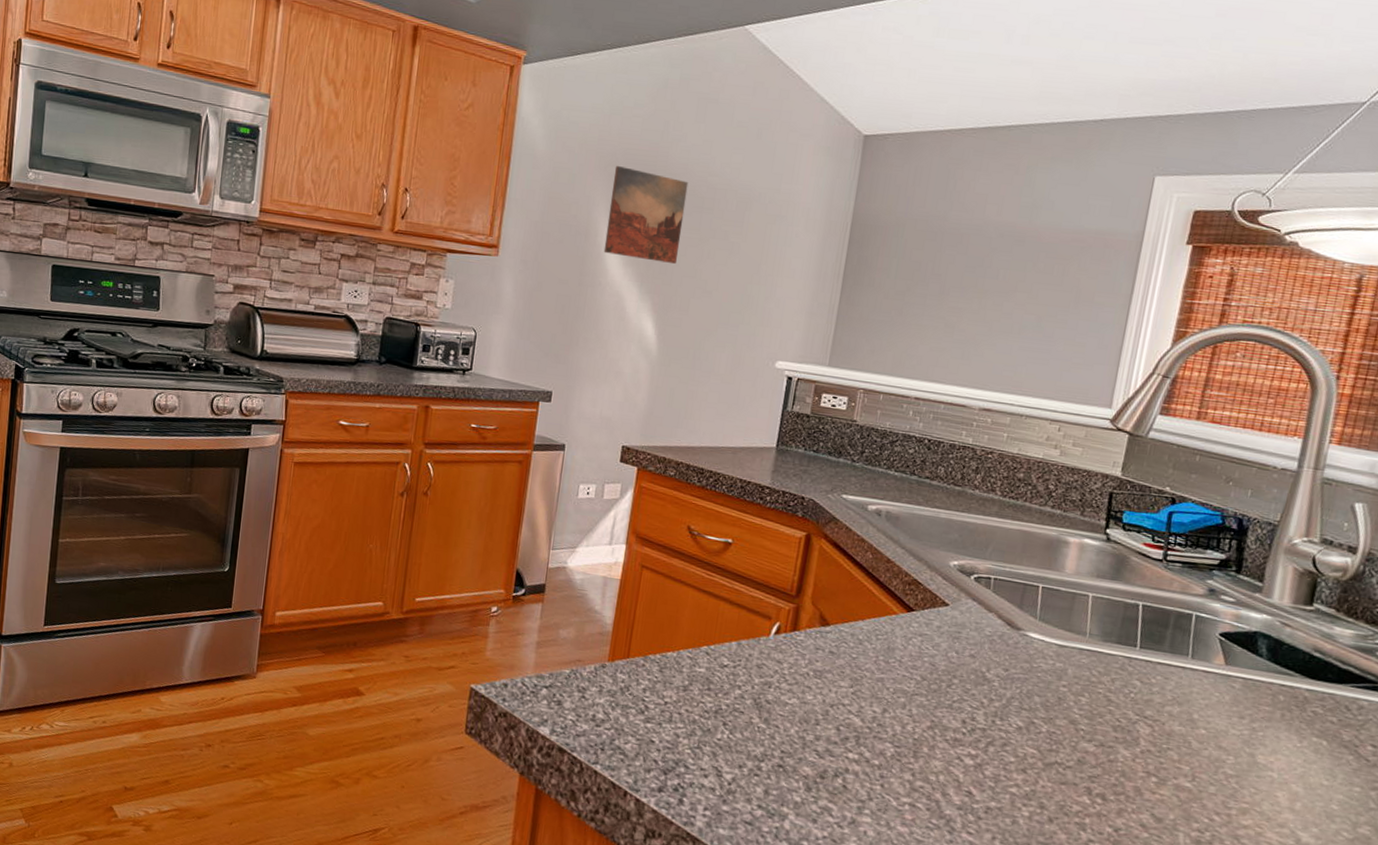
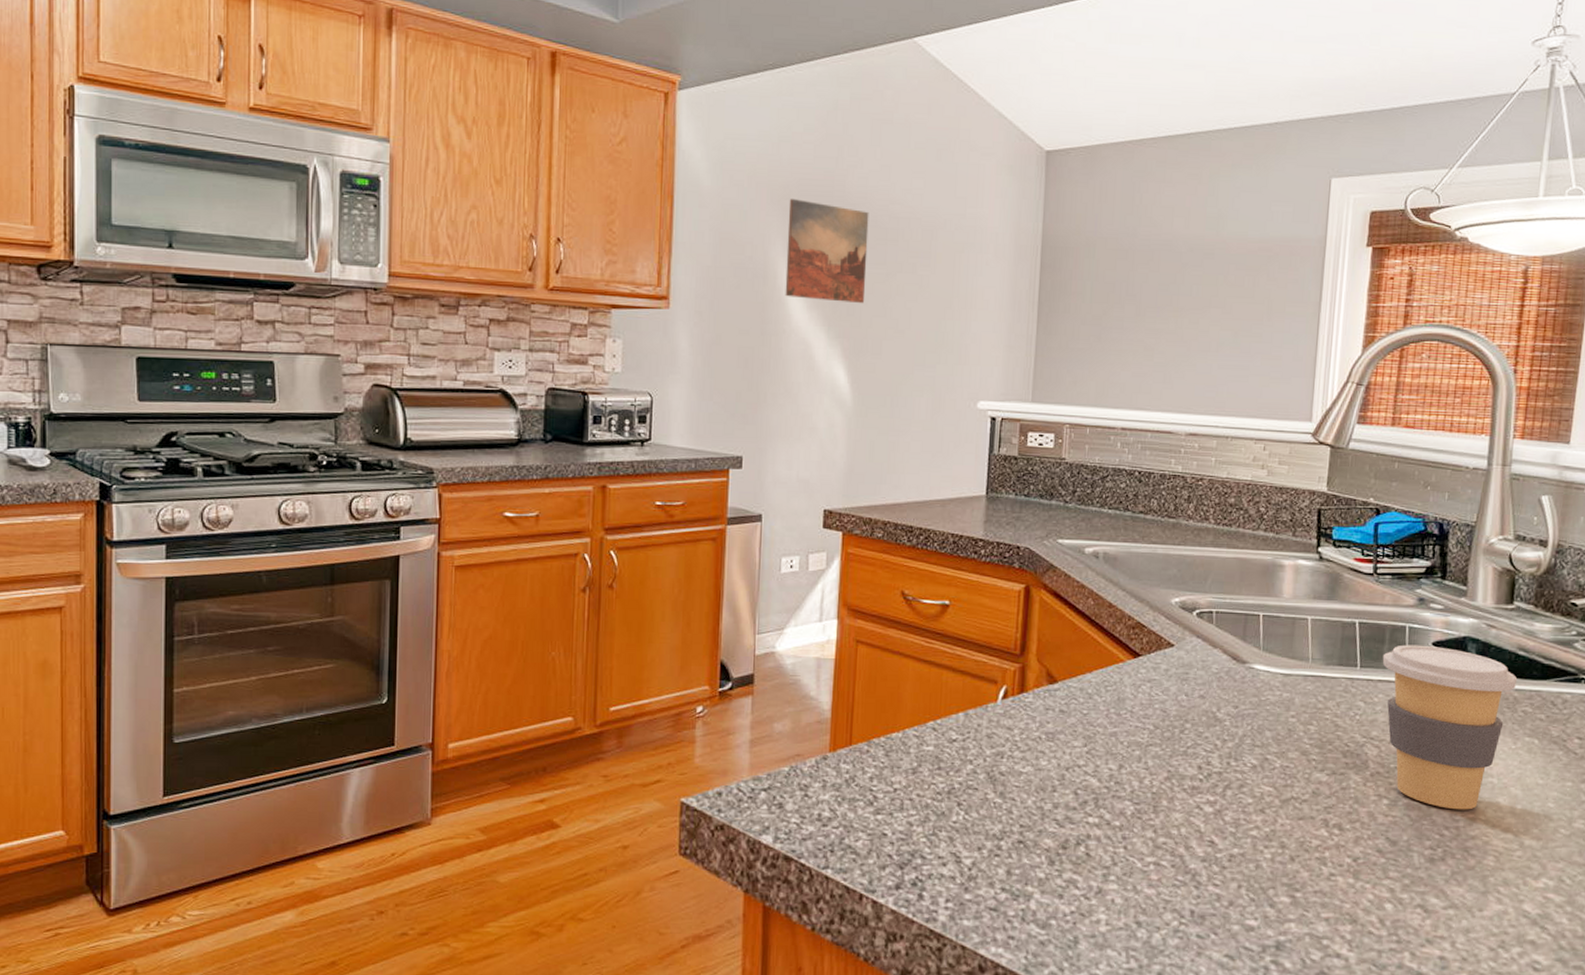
coffee cup: none [1164,631,1310,800] -> present [1382,644,1518,810]

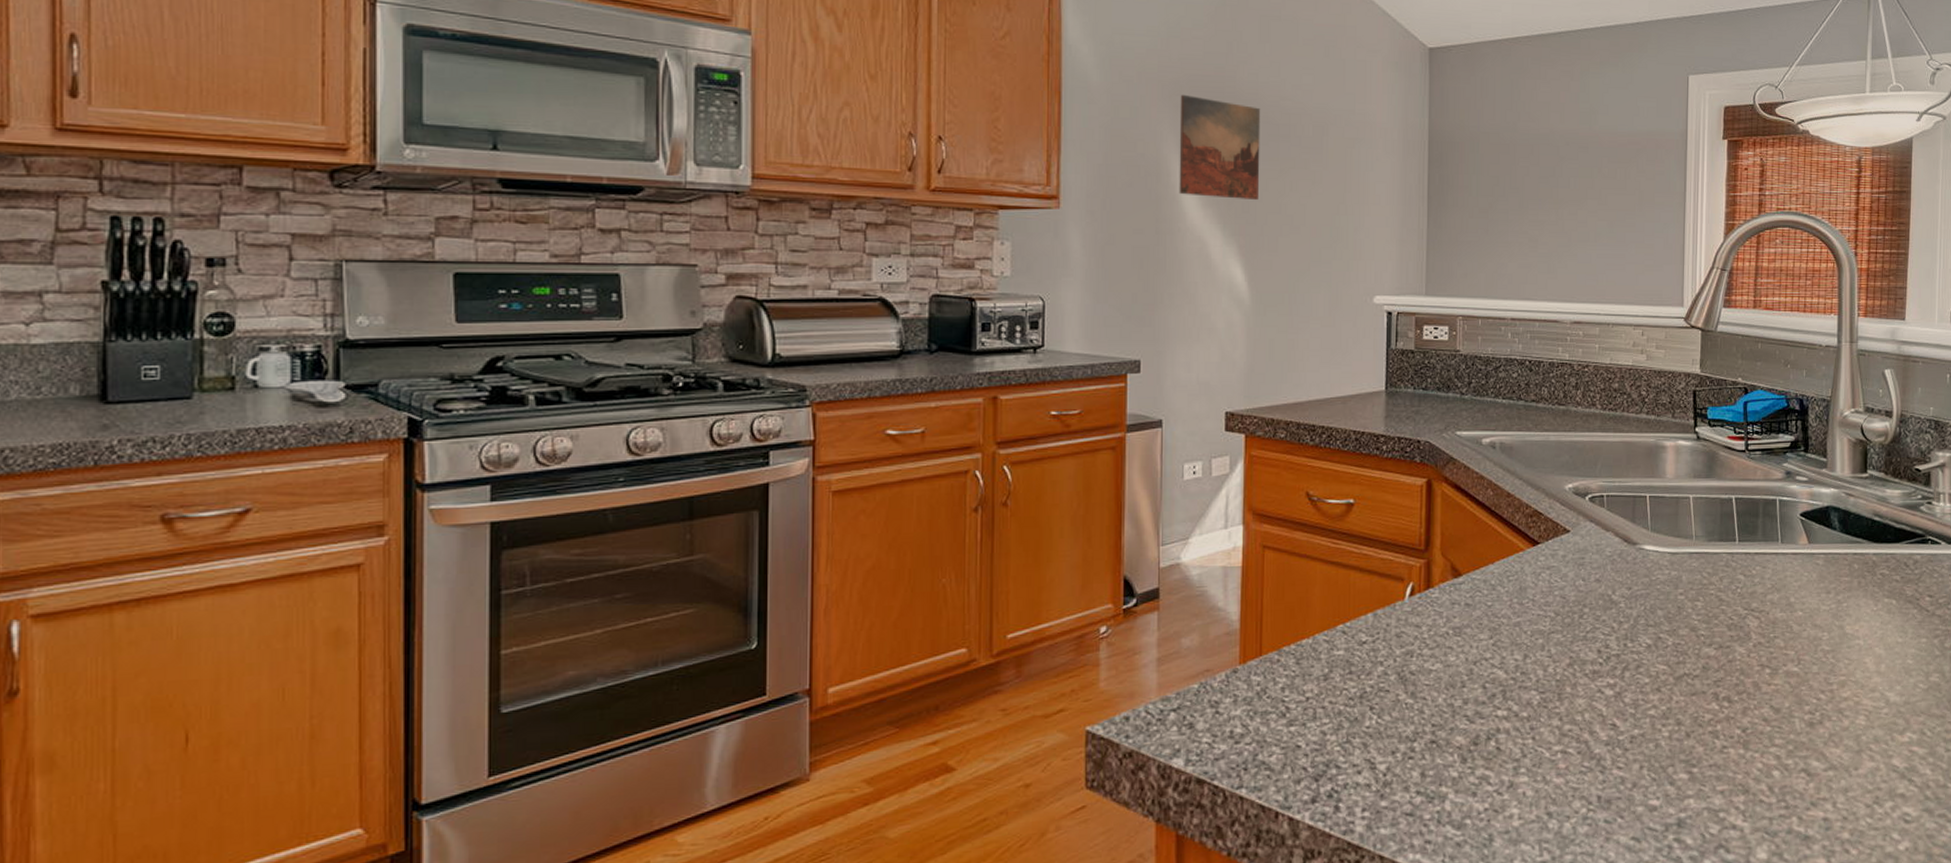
coffee cup: present [1382,644,1518,810] -> none [1757,516,1875,674]

